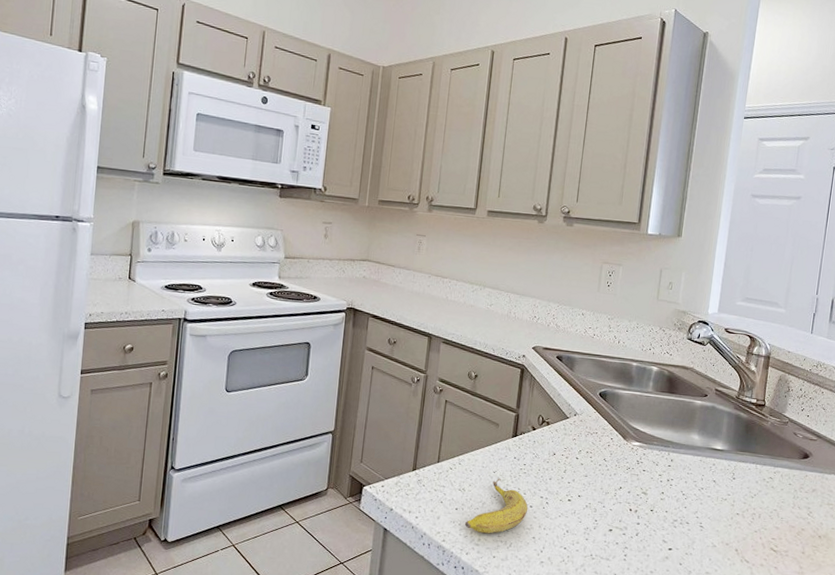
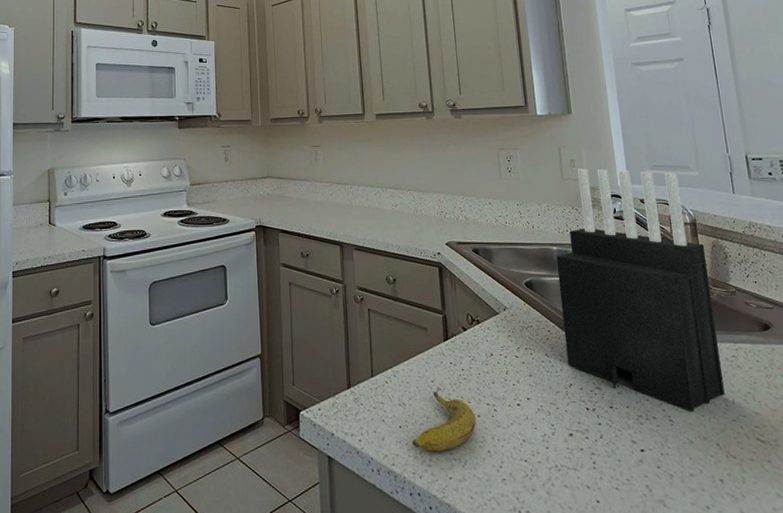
knife block: none [622,291,772,521] -> present [556,168,725,412]

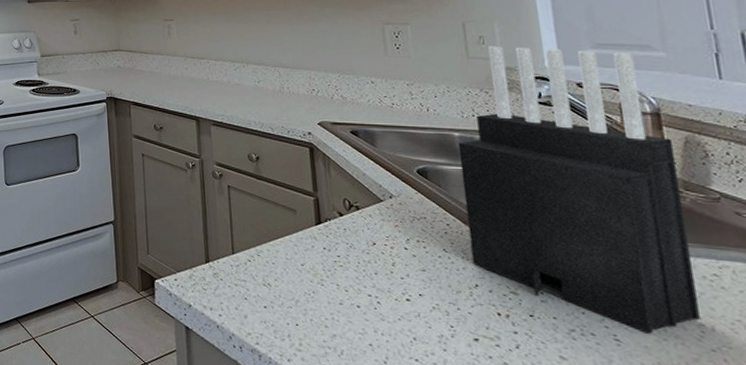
banana: present [411,387,477,452] -> none [278,272,356,338]

